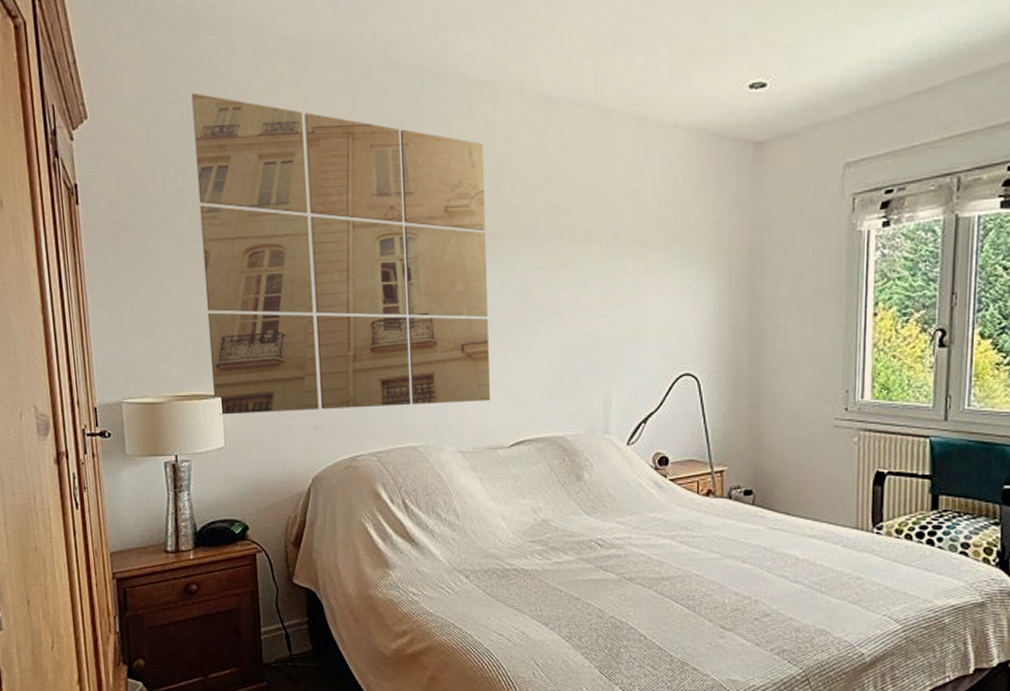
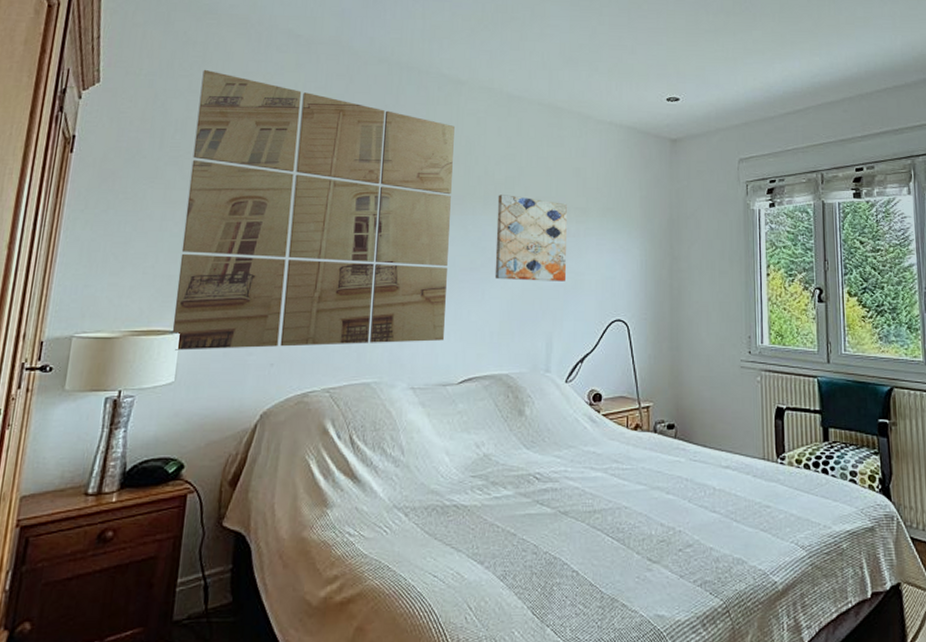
wall art: none [539,228,624,331] -> present [494,195,568,282]

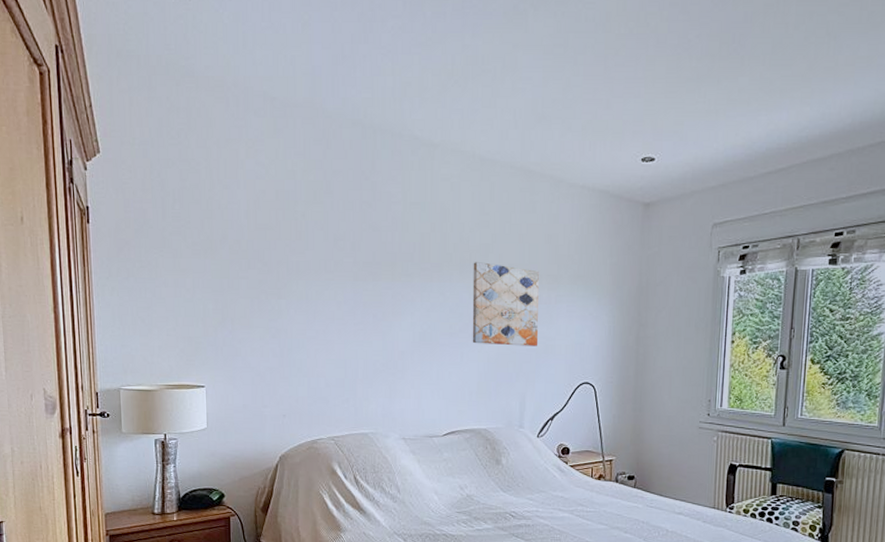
wall art: present [171,69,455,350] -> none [190,137,429,402]

